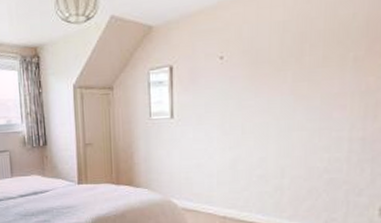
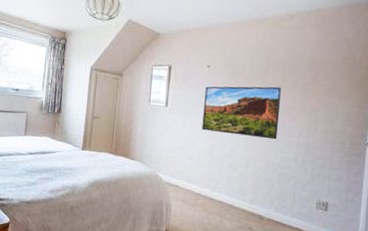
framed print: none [220,68,323,140] -> present [202,86,281,140]

